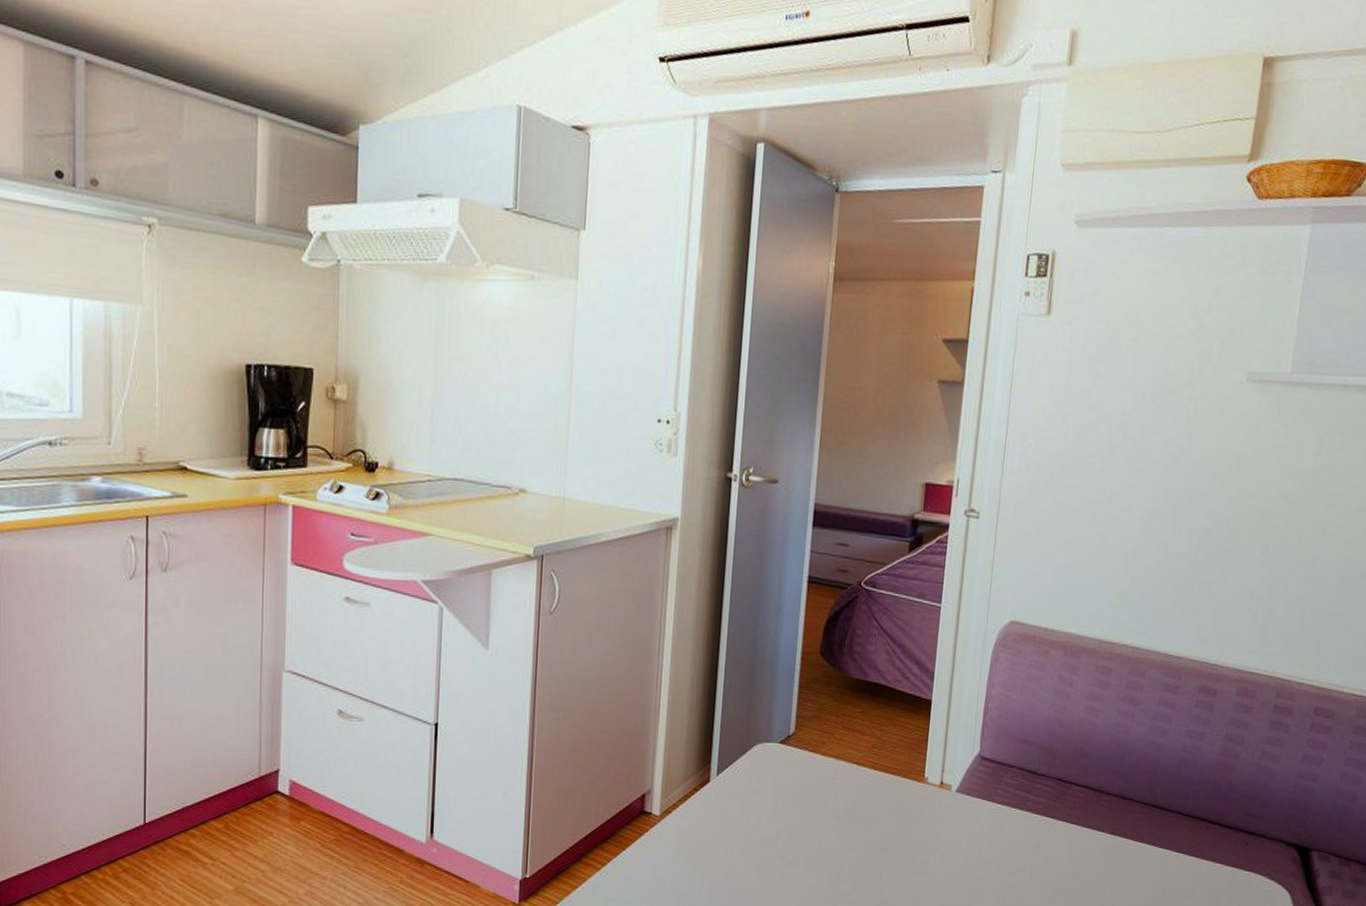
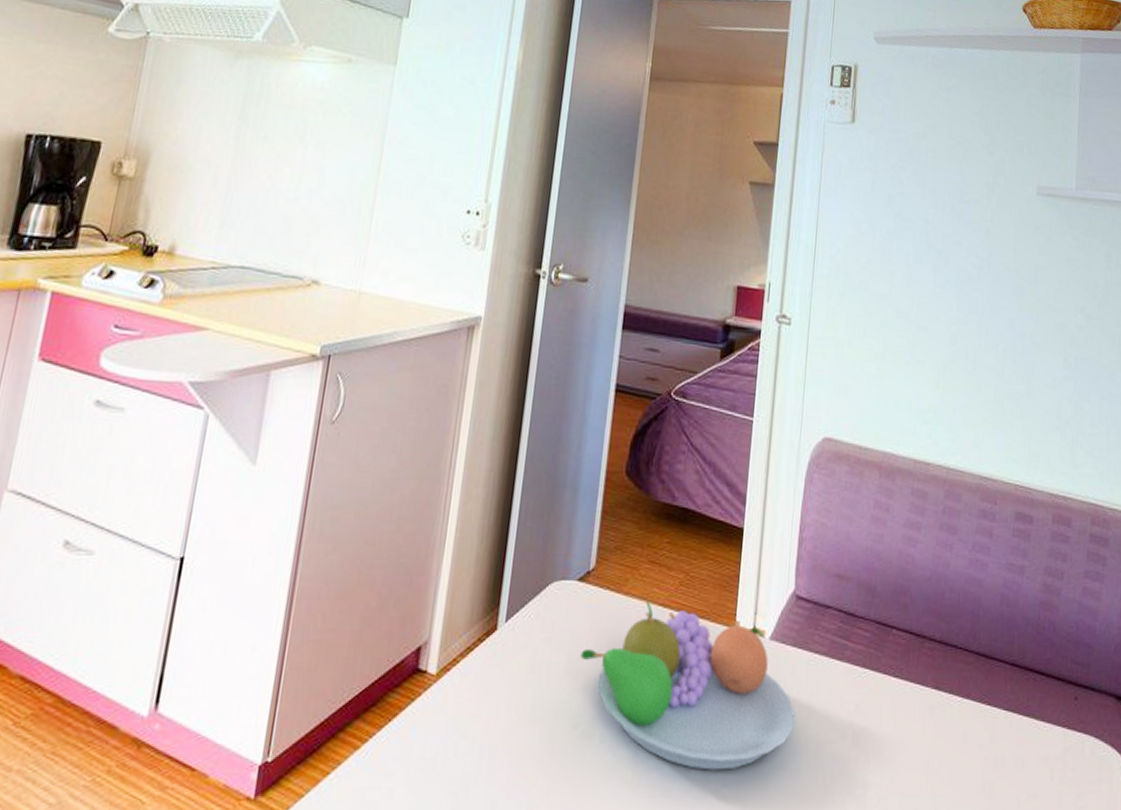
fruit bowl: none [784,760,979,893] -> present [580,601,795,770]

